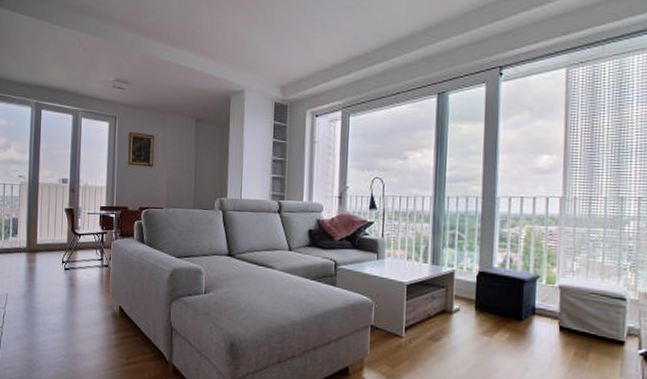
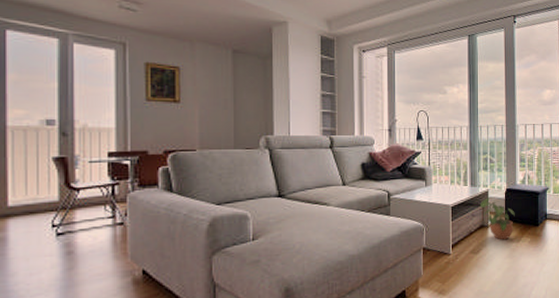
potted plant: none [442,279,489,332] -> present [479,197,515,240]

